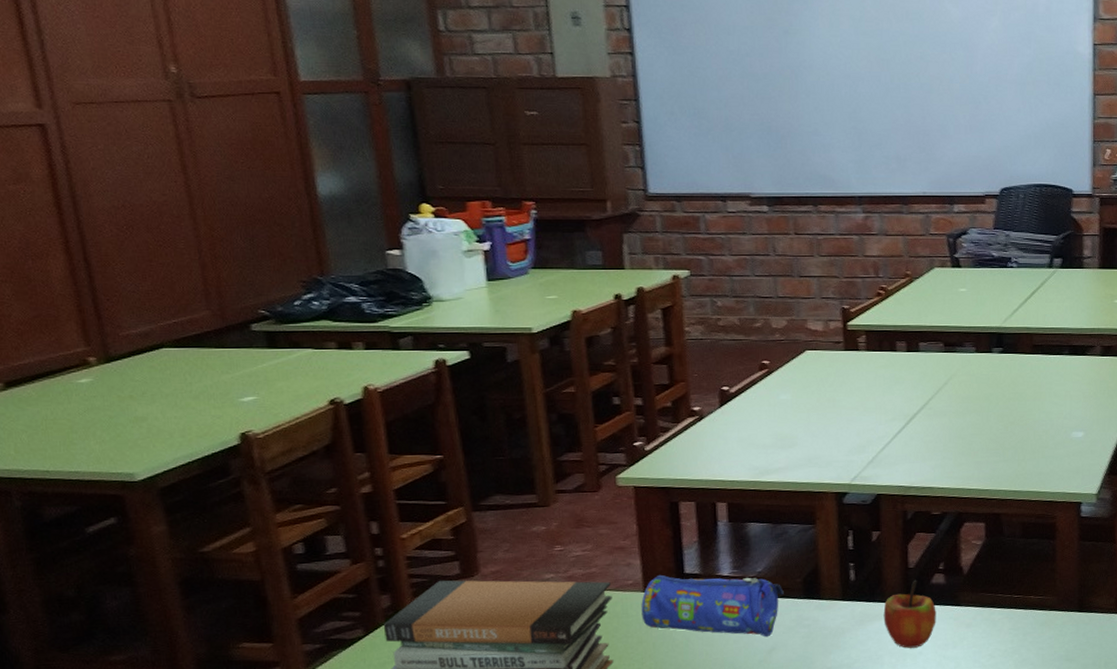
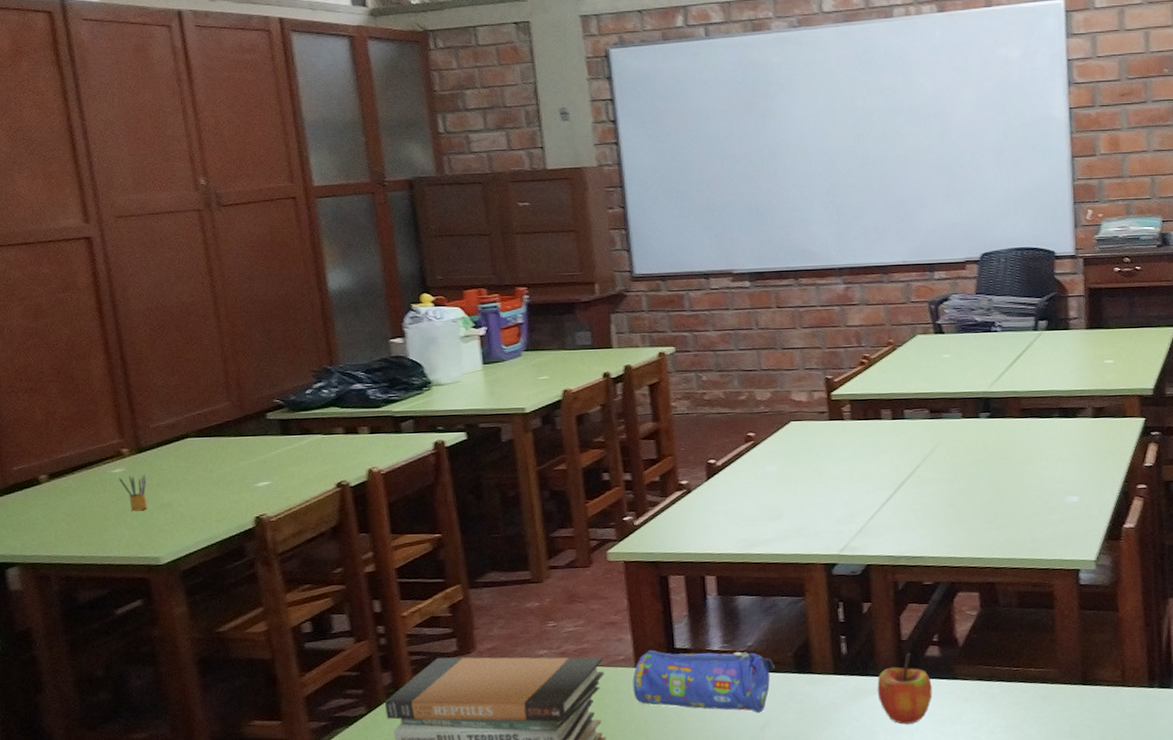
pencil box: none [85,385,120,425] -> present [118,474,148,512]

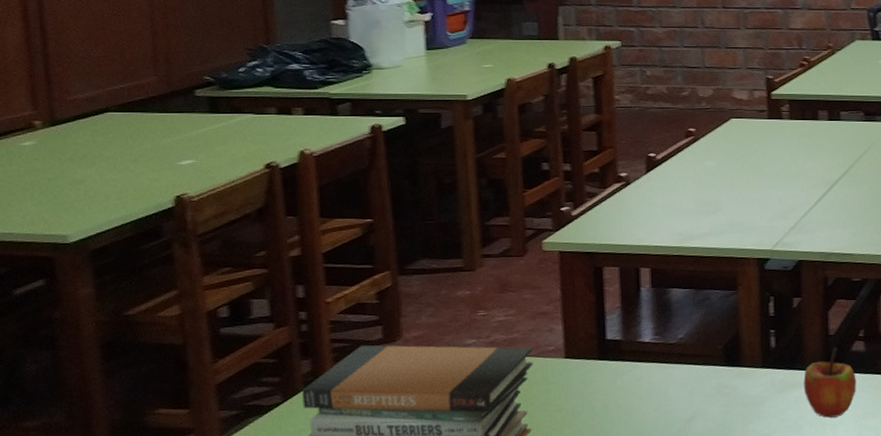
pencil box: present [118,474,148,512] -> none [28,148,59,187]
pencil case: present [632,649,775,713] -> none [562,340,705,406]

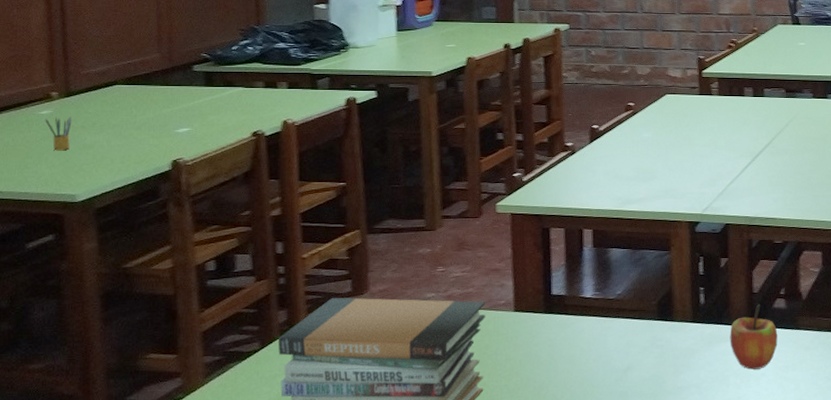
pencil box: none [28,148,59,187] -> present [45,117,72,151]

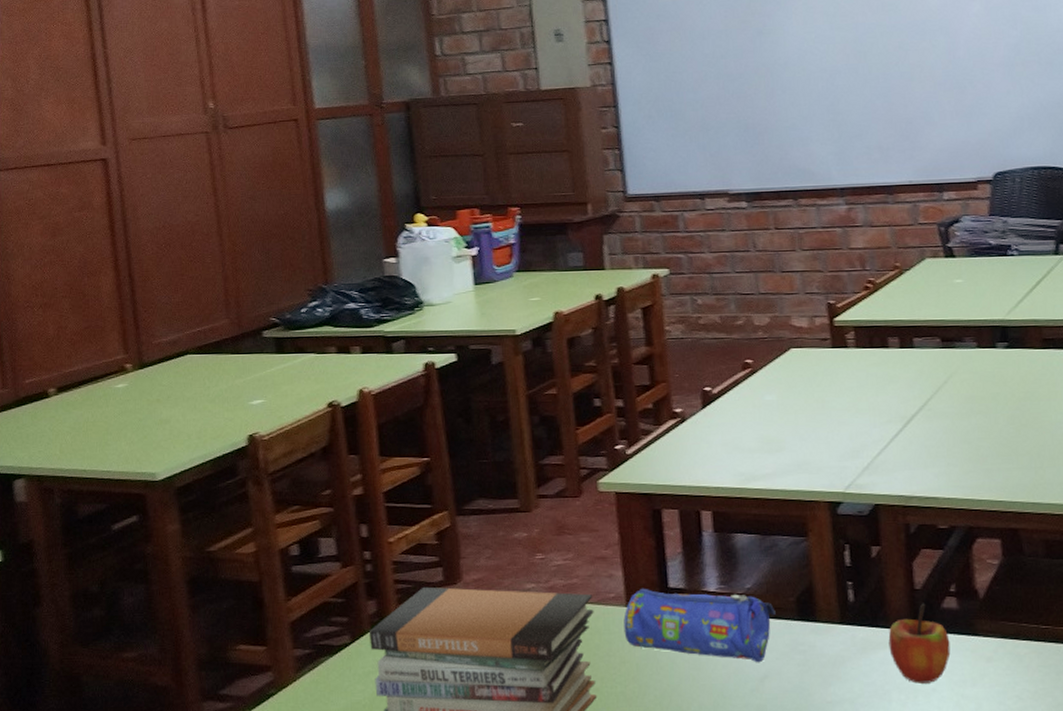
pencil box: present [45,117,72,151] -> none [121,390,148,427]
pencil case: none [511,295,640,357] -> present [623,588,776,663]

